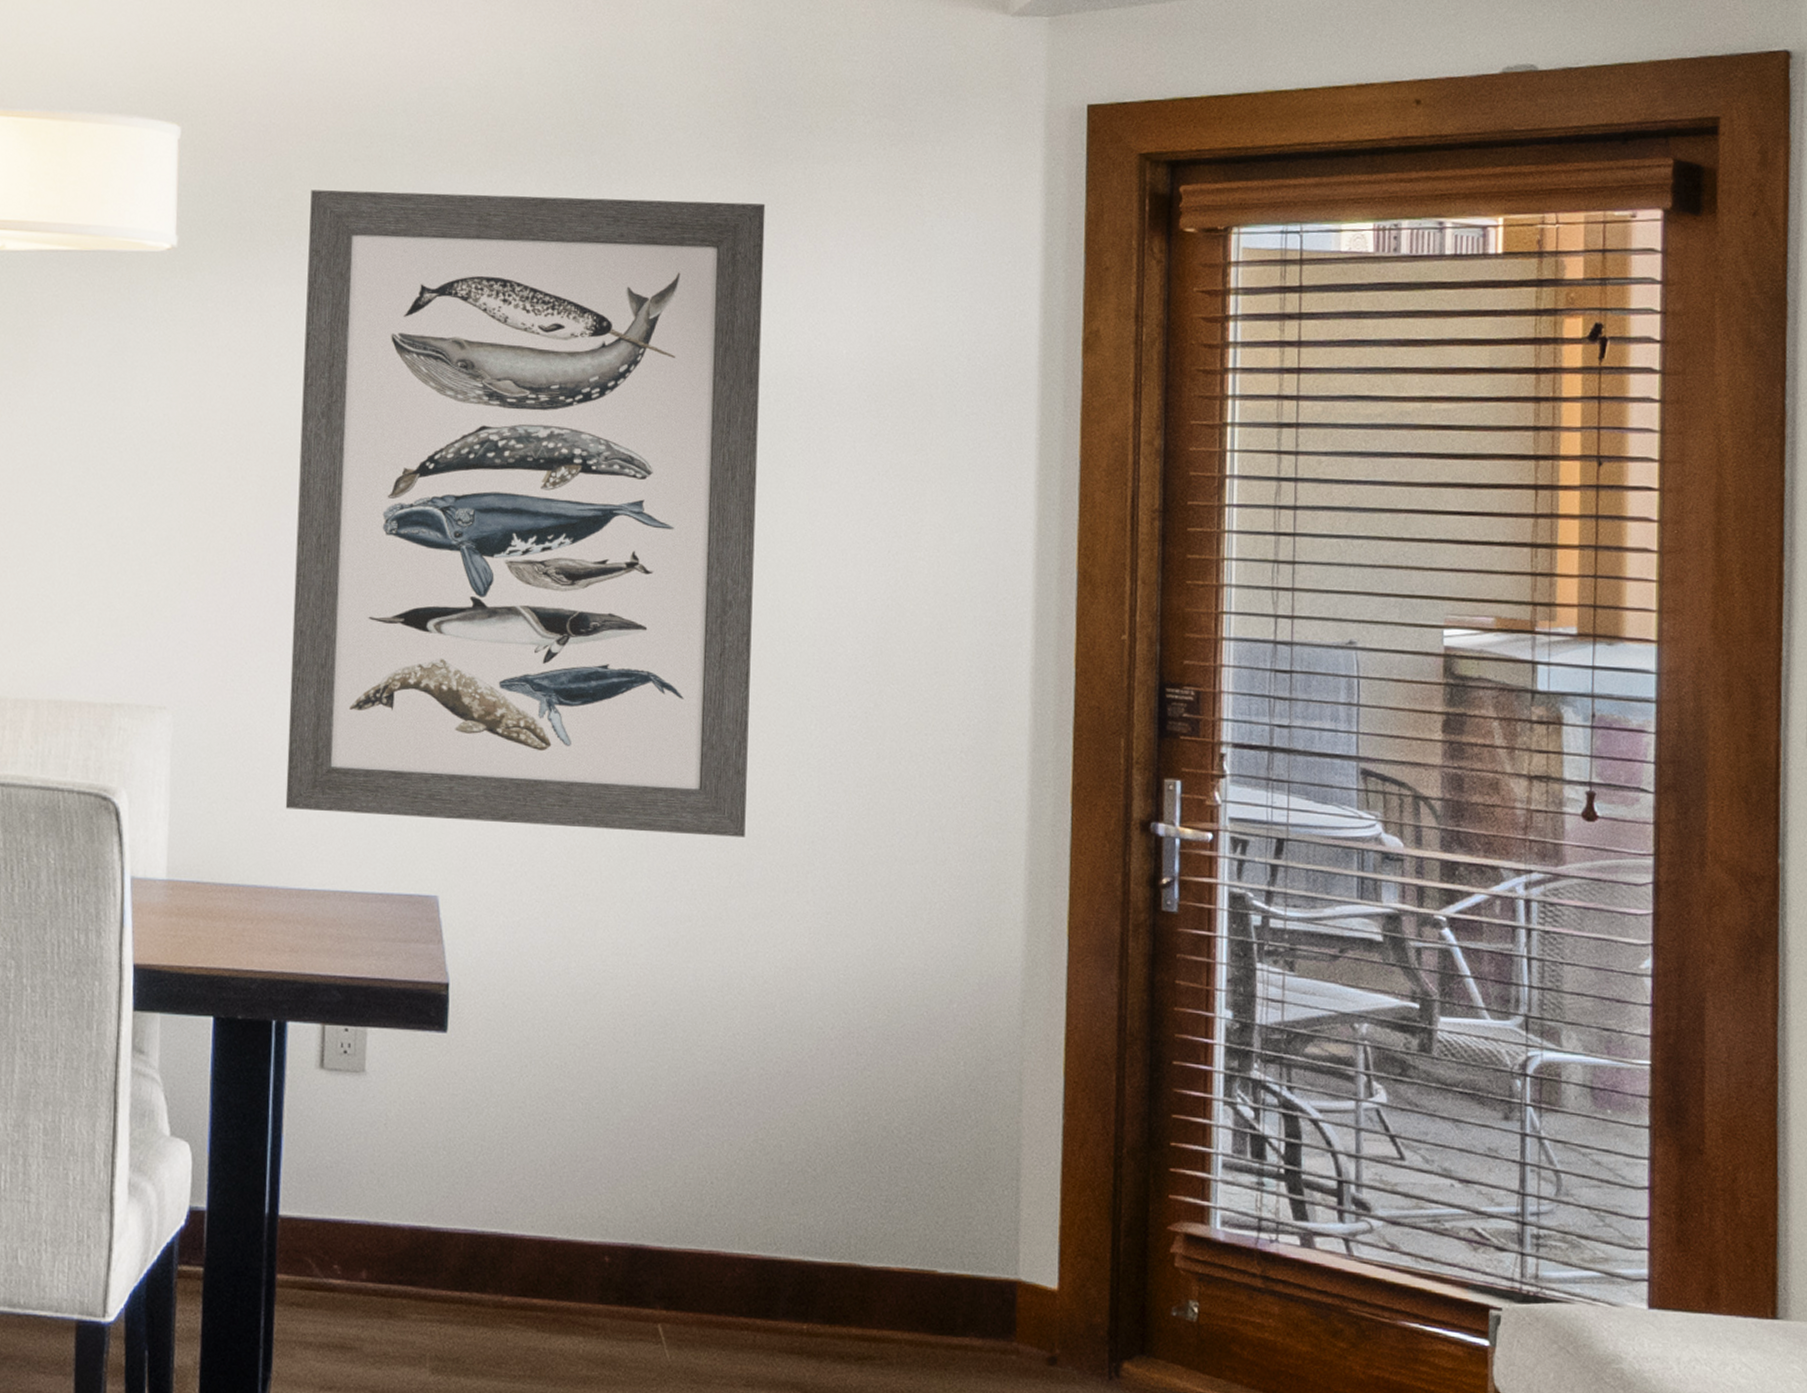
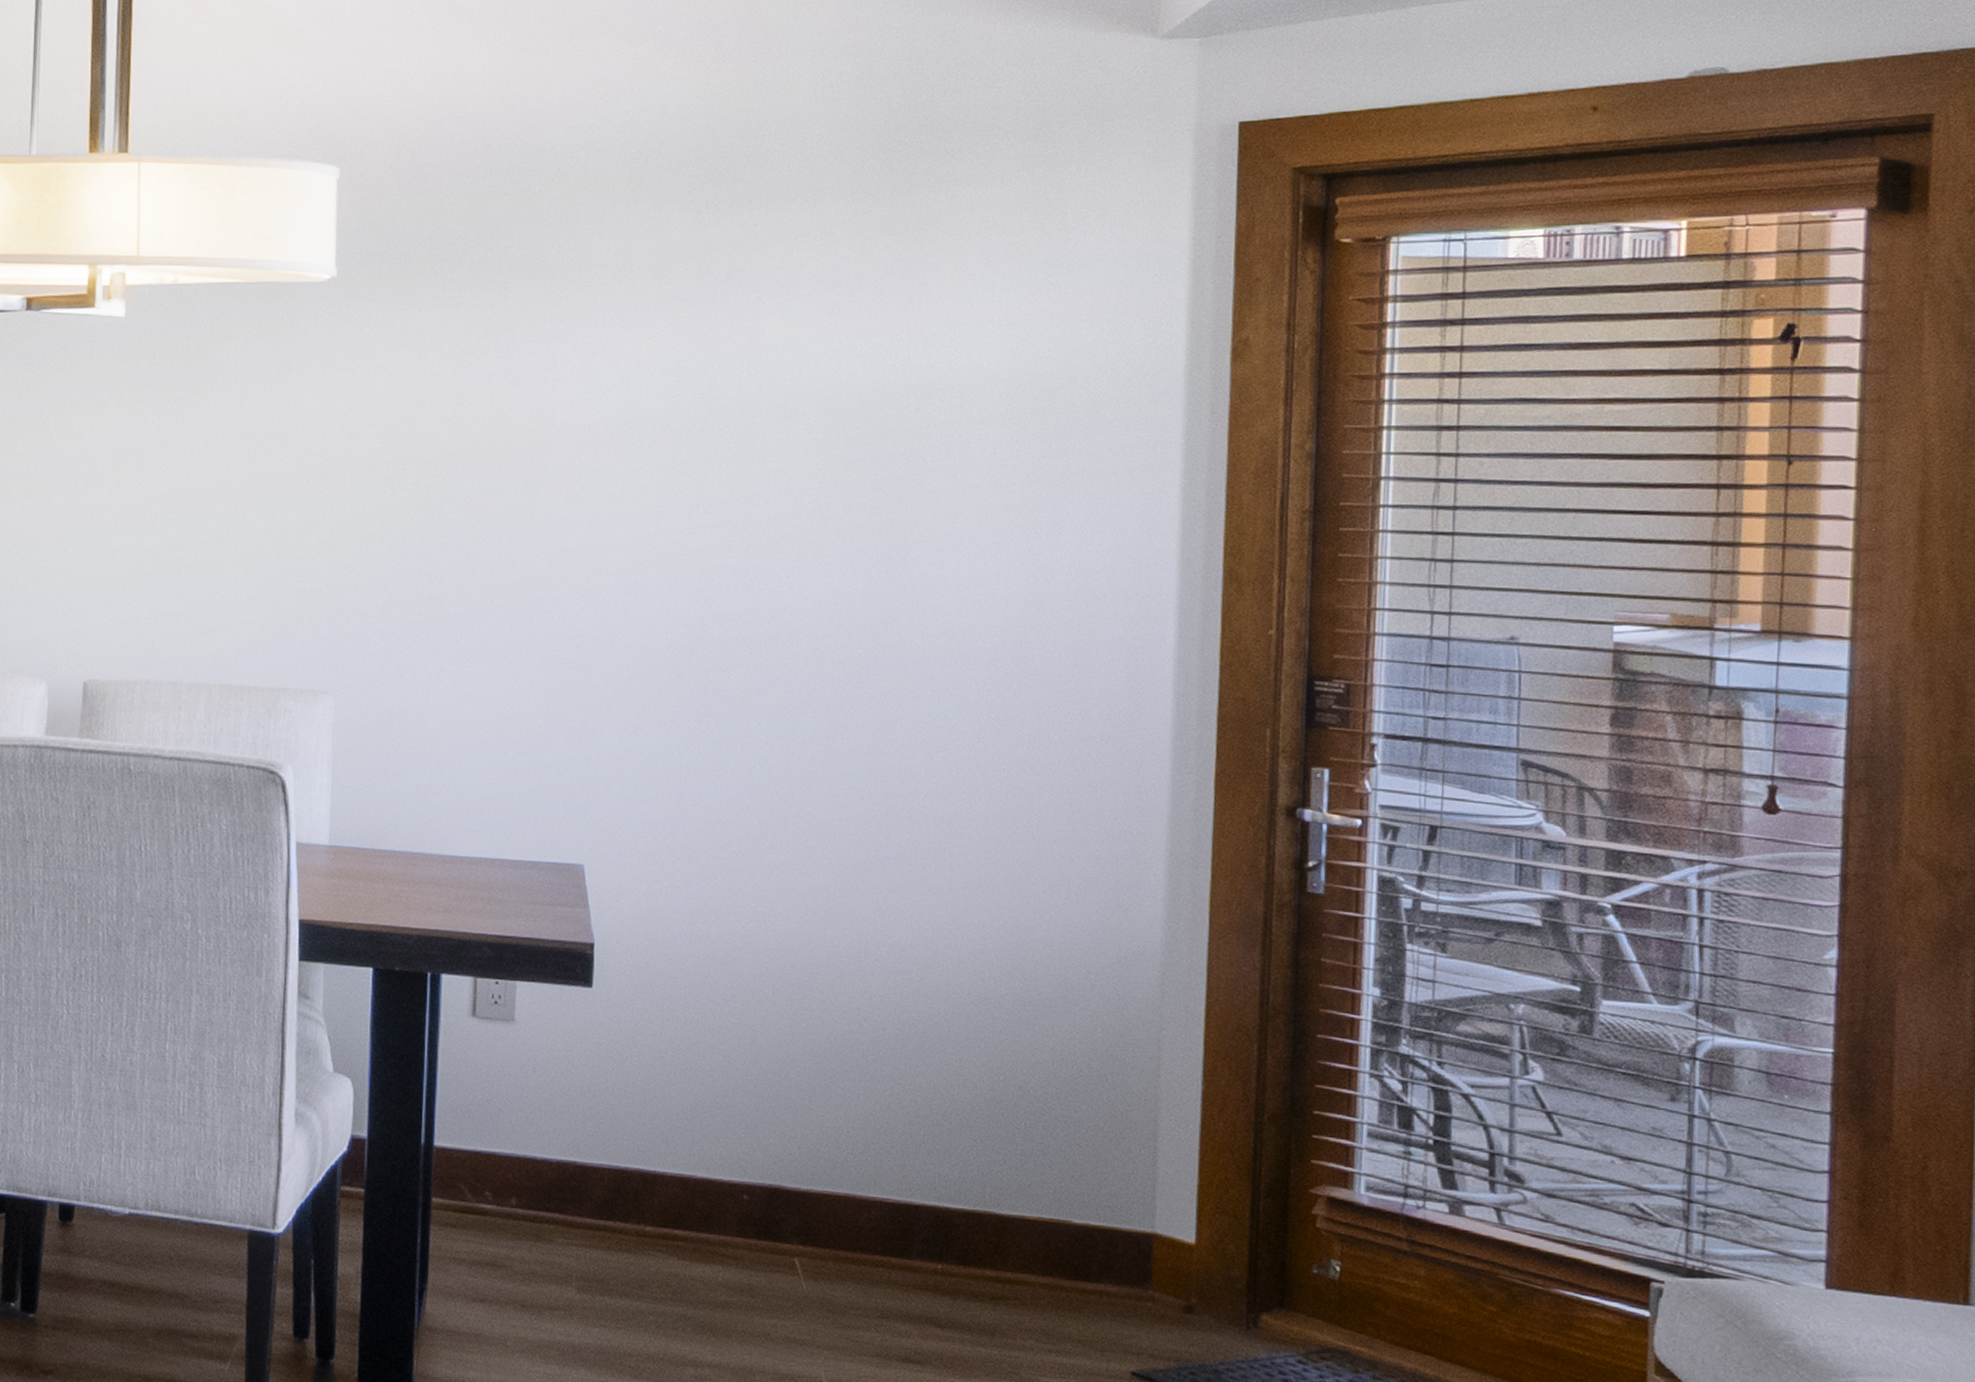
wall art: present [285,189,766,837] -> none [439,222,907,816]

